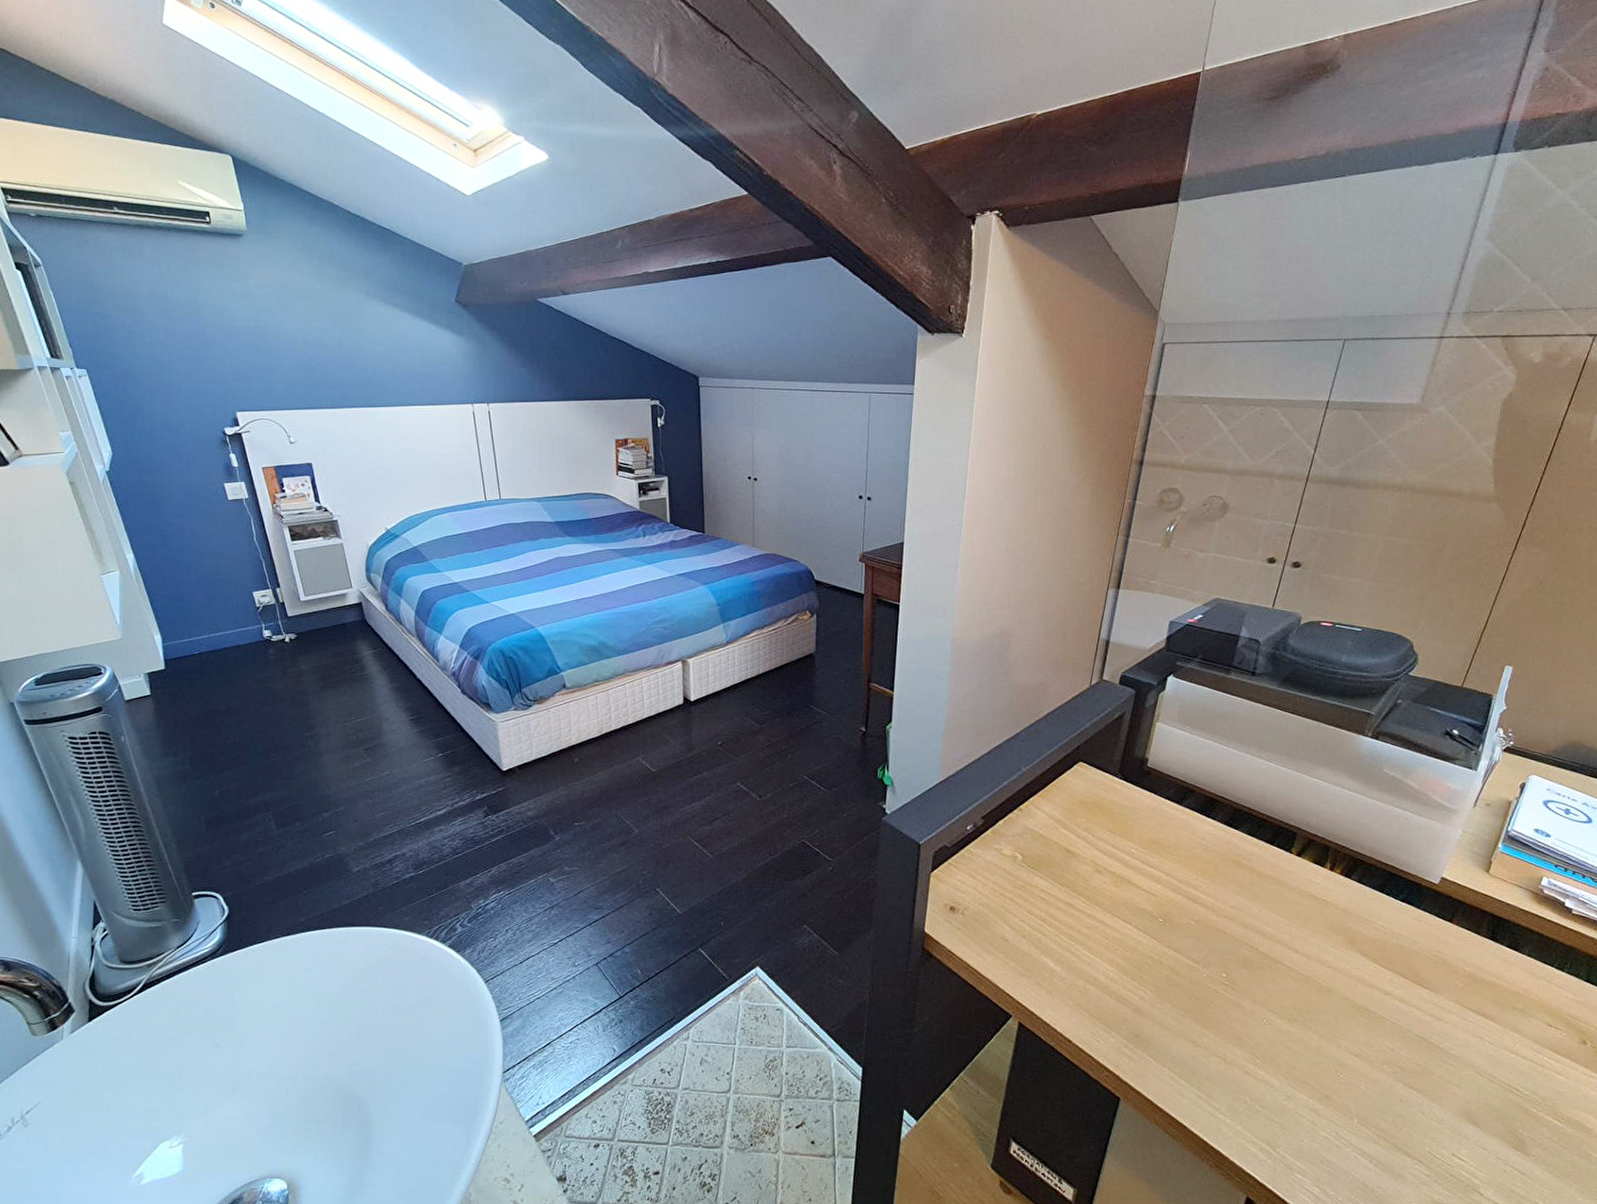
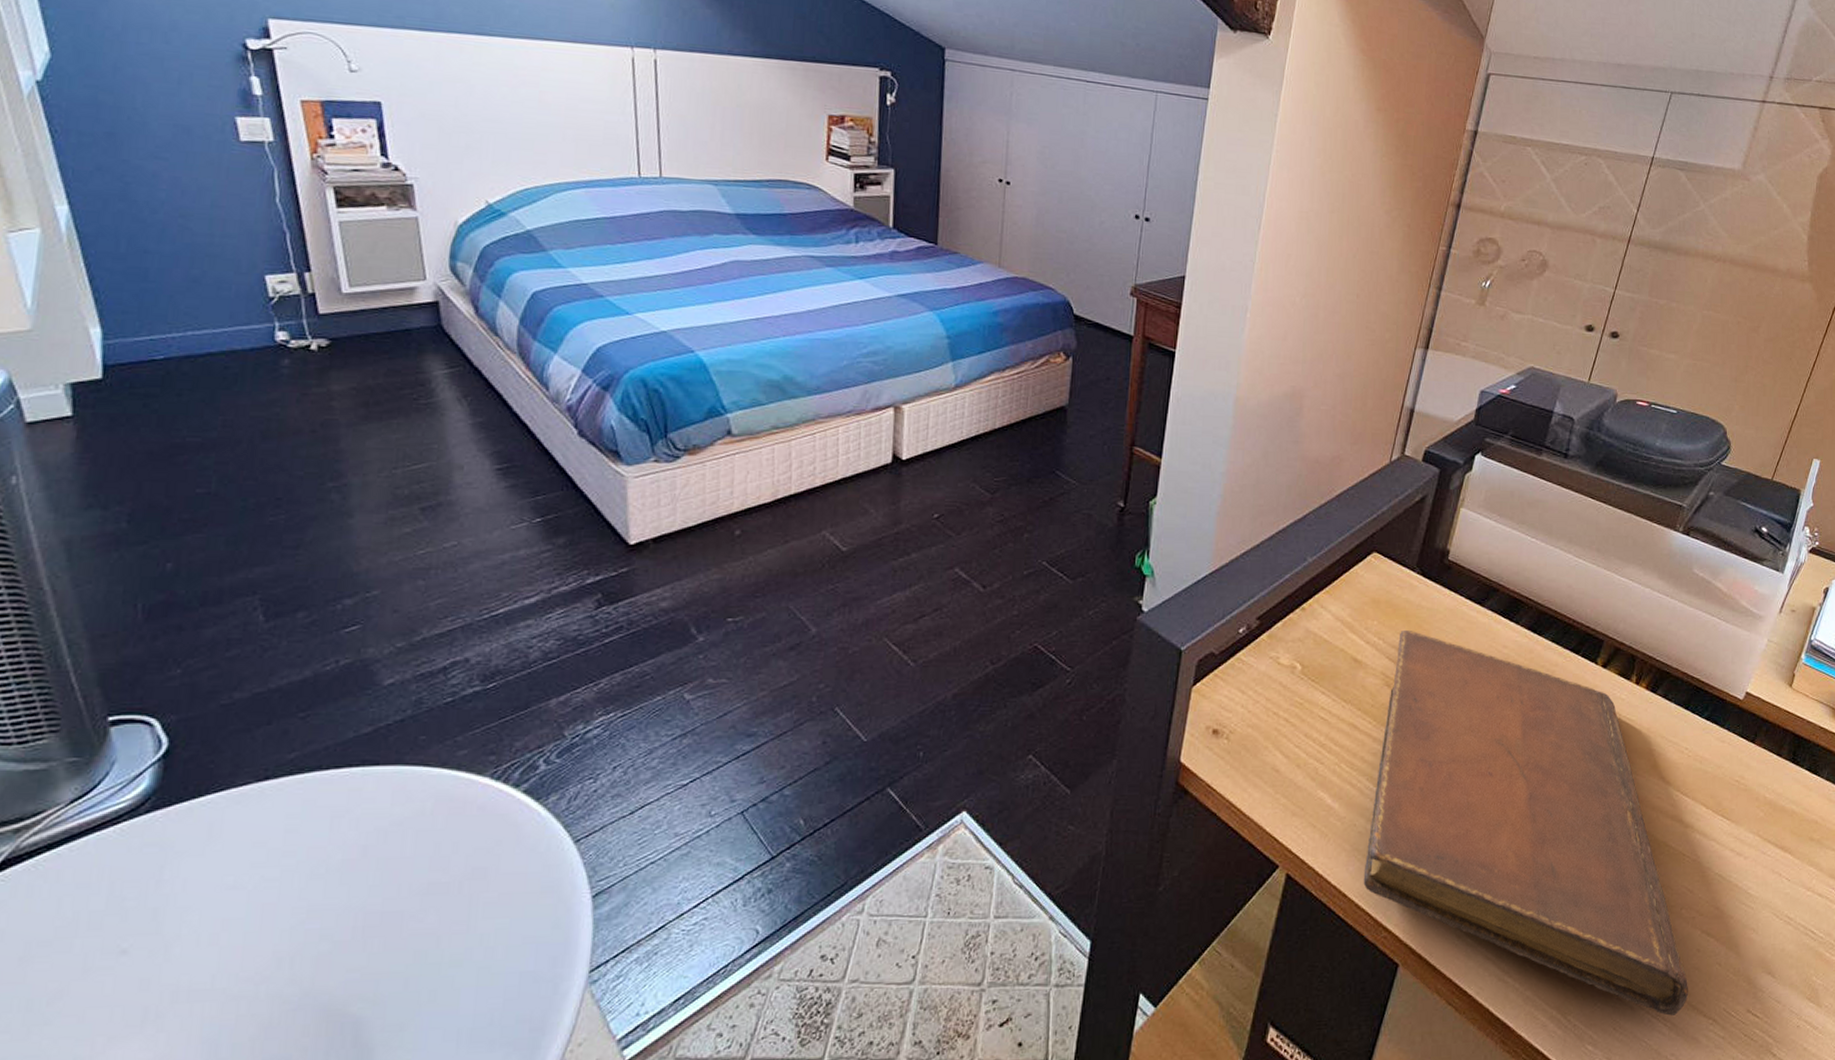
notebook: none [1085,825,1393,1154] -> present [1363,629,1689,1016]

